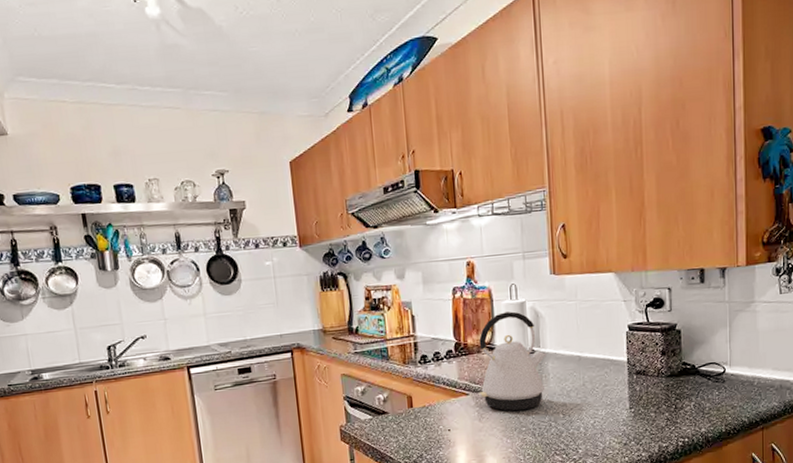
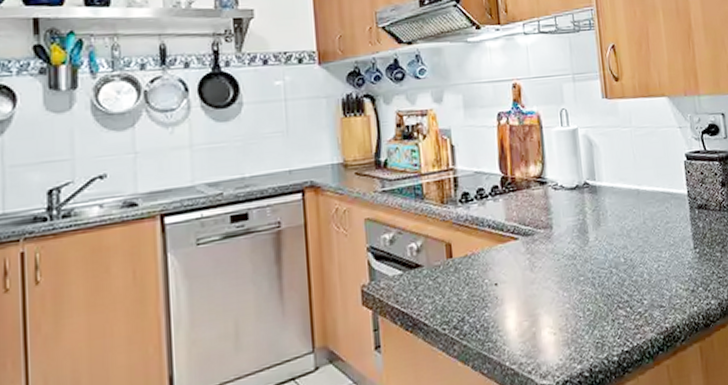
kettle: present [478,311,546,411] -> none [528,139,603,257]

